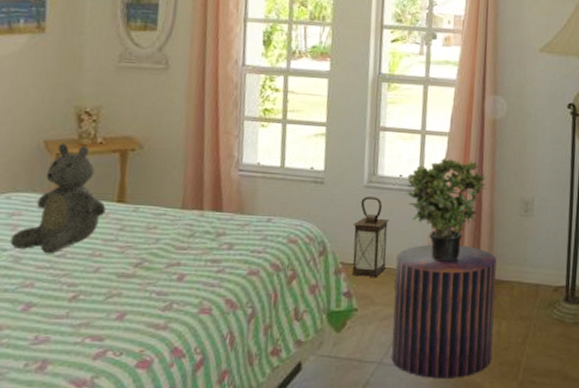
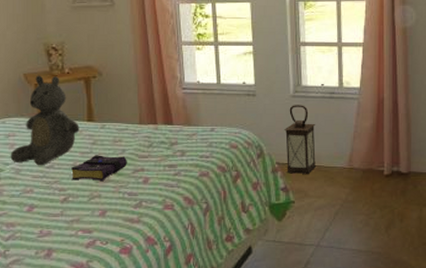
book: none [86,243,161,275] -> present [71,155,127,181]
stool: present [391,244,497,378] -> none [324,143,416,257]
potted plant: present [406,157,488,262] -> none [328,66,402,158]

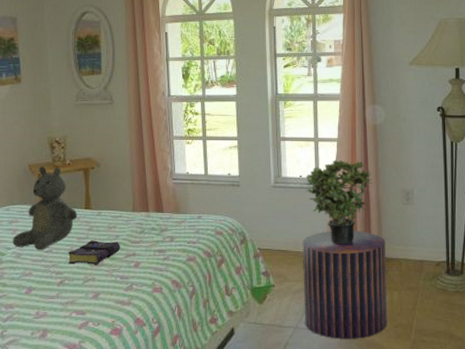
lantern: present [284,105,316,174] -> none [265,195,295,259]
stool: none [324,143,416,257] -> present [302,231,388,339]
potted plant: none [328,66,402,158] -> present [306,159,373,244]

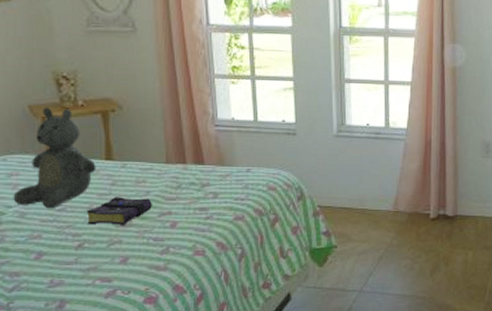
stool: present [302,231,388,339] -> none [368,186,462,302]
potted plant: present [306,159,373,244] -> none [374,106,450,201]

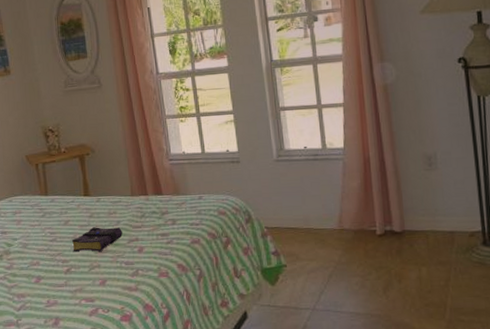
teddy bear: present [13,107,96,209] -> none [17,155,78,240]

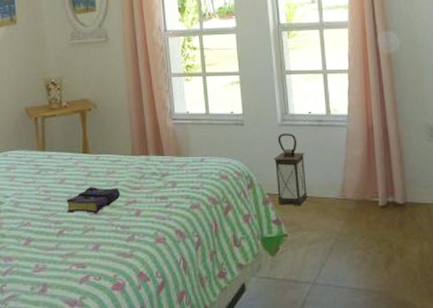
lantern: none [270,168,305,238] -> present [273,133,307,205]

